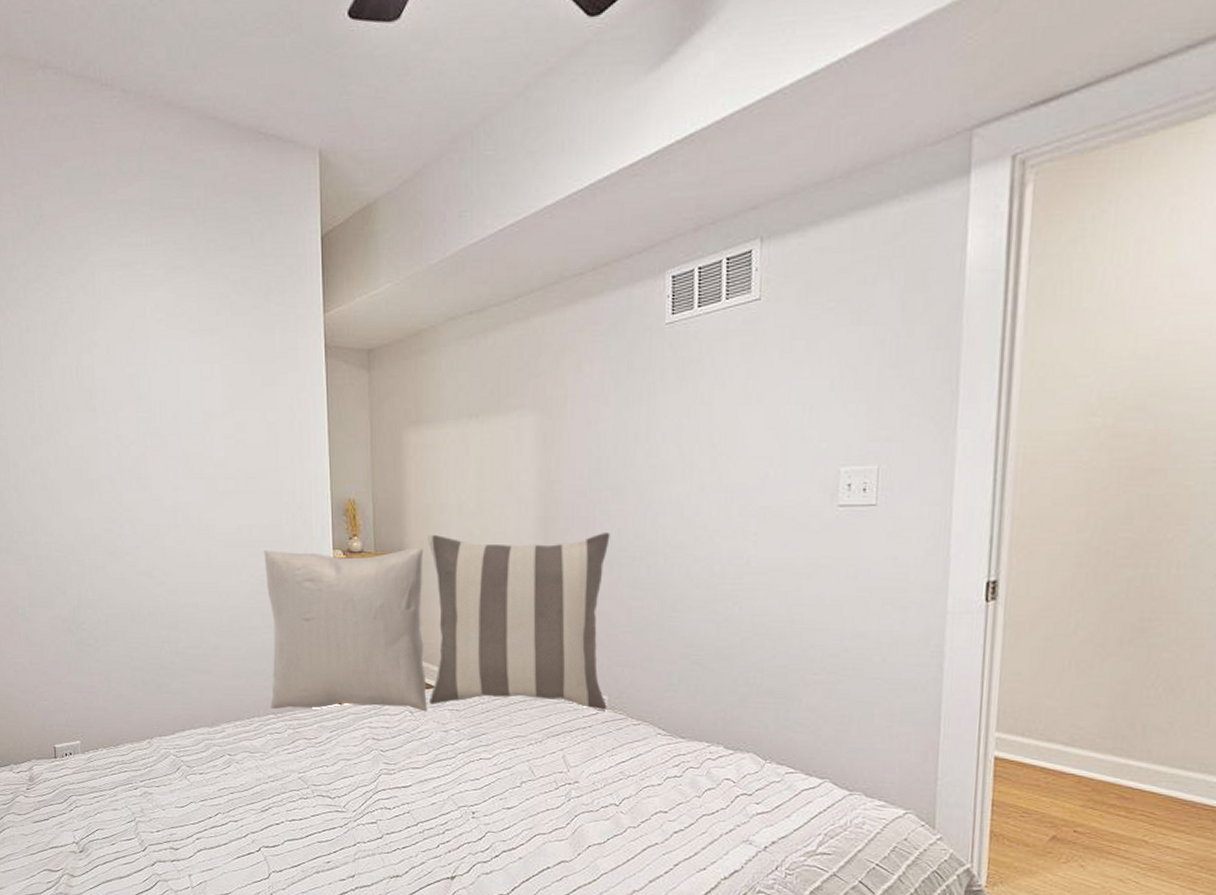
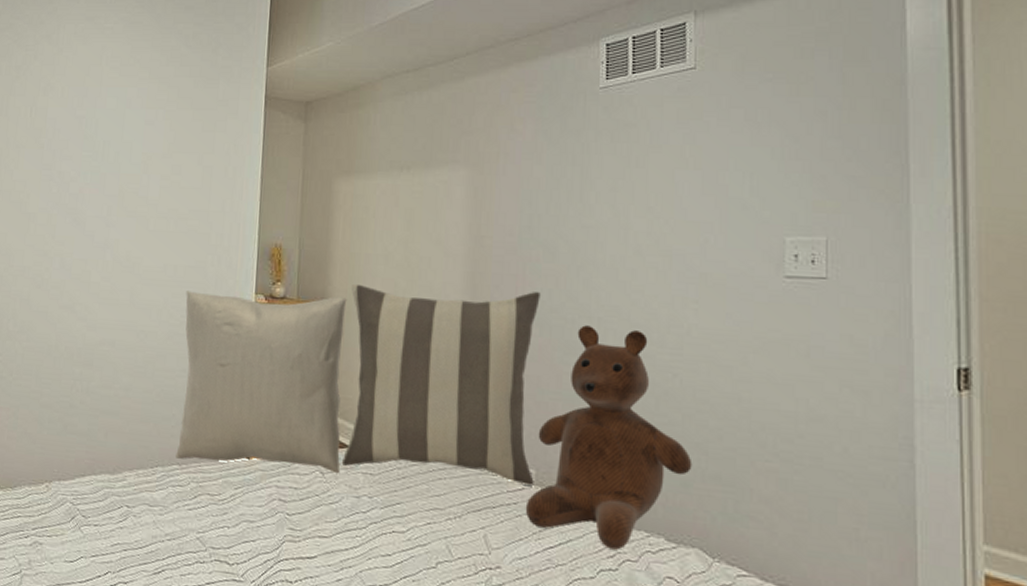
teddy bear: none [599,562,749,760] -> present [525,325,693,550]

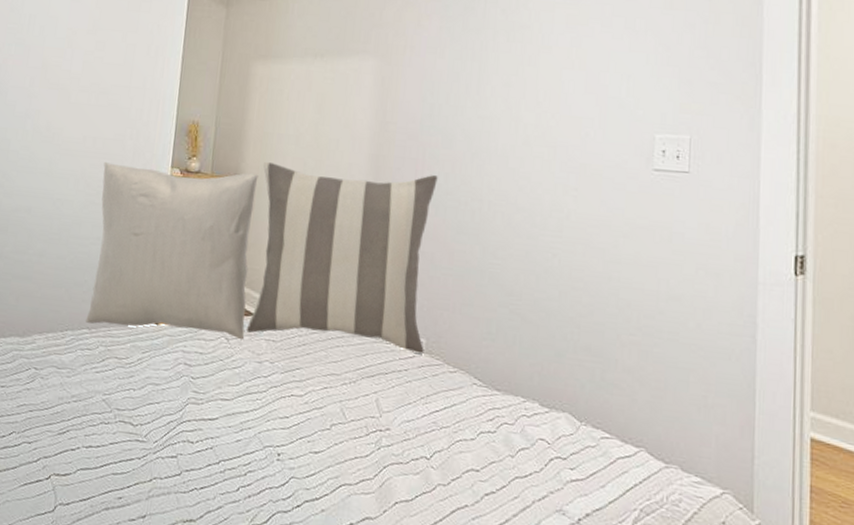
teddy bear: present [525,325,693,550] -> none [415,207,566,414]

